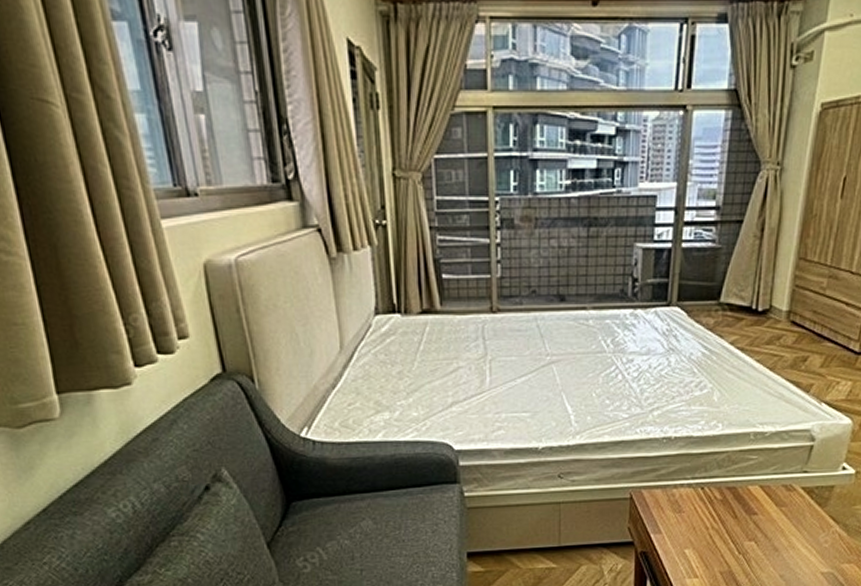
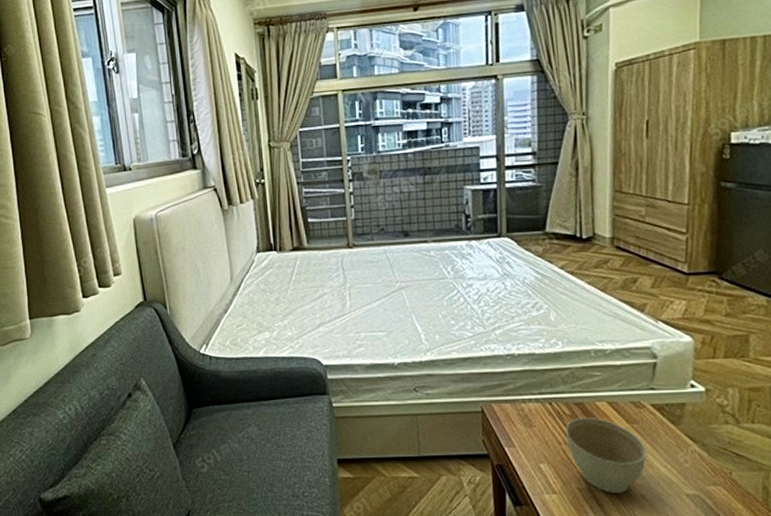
planter bowl: none [714,502,790,575] -> present [566,418,647,493]

